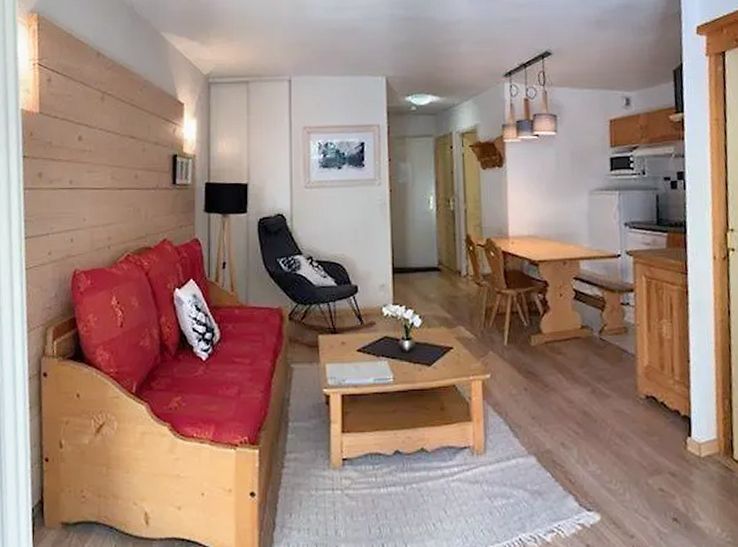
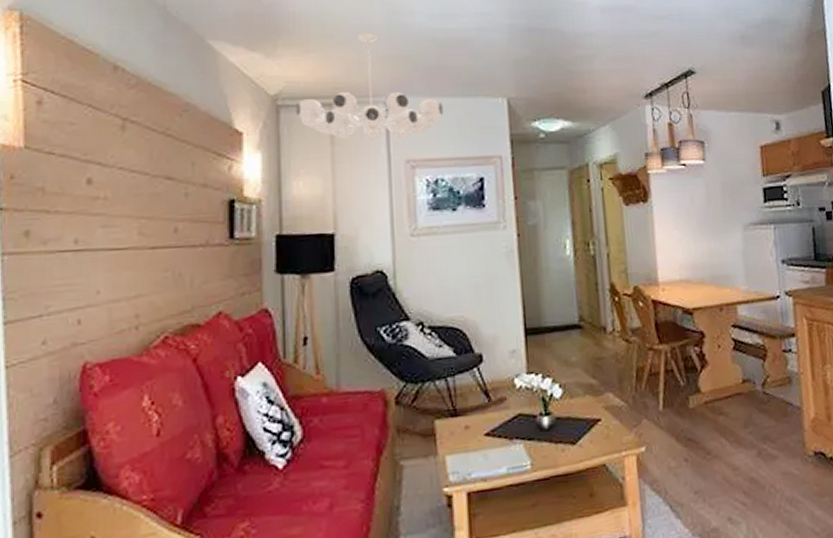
chandelier: none [222,24,334,111] -> present [295,32,444,141]

